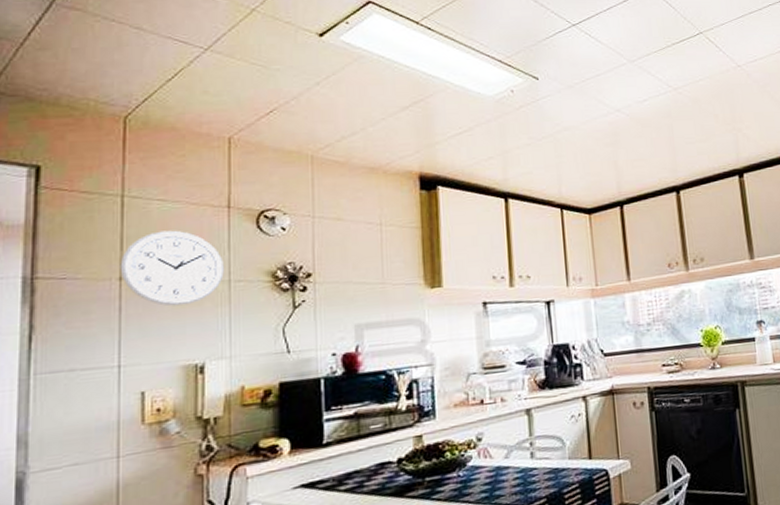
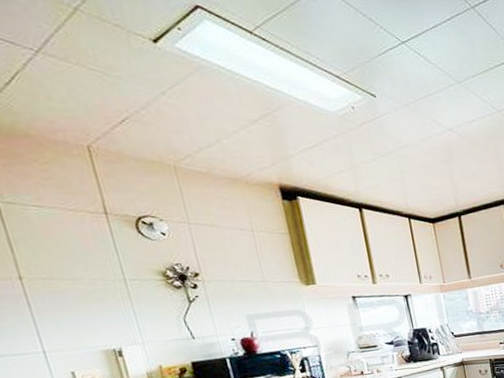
wall clock: present [120,230,224,306] -> none [14,234,118,302]

